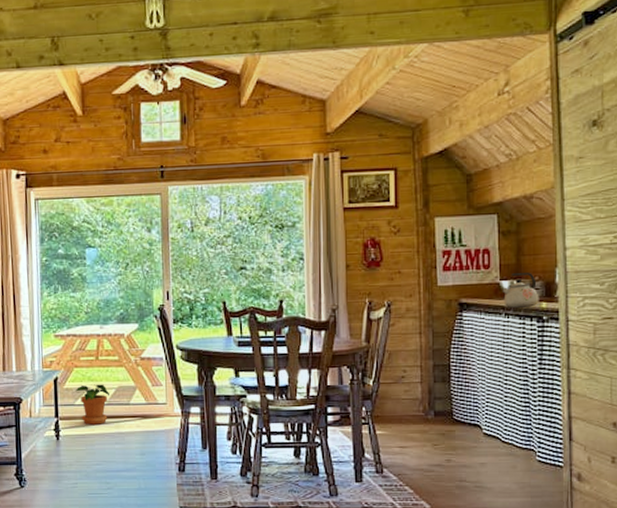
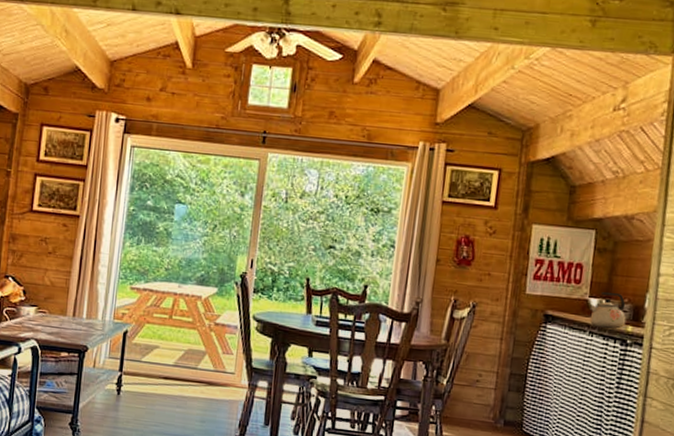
potted plant: present [75,384,109,425] -> none [144,343,178,385]

